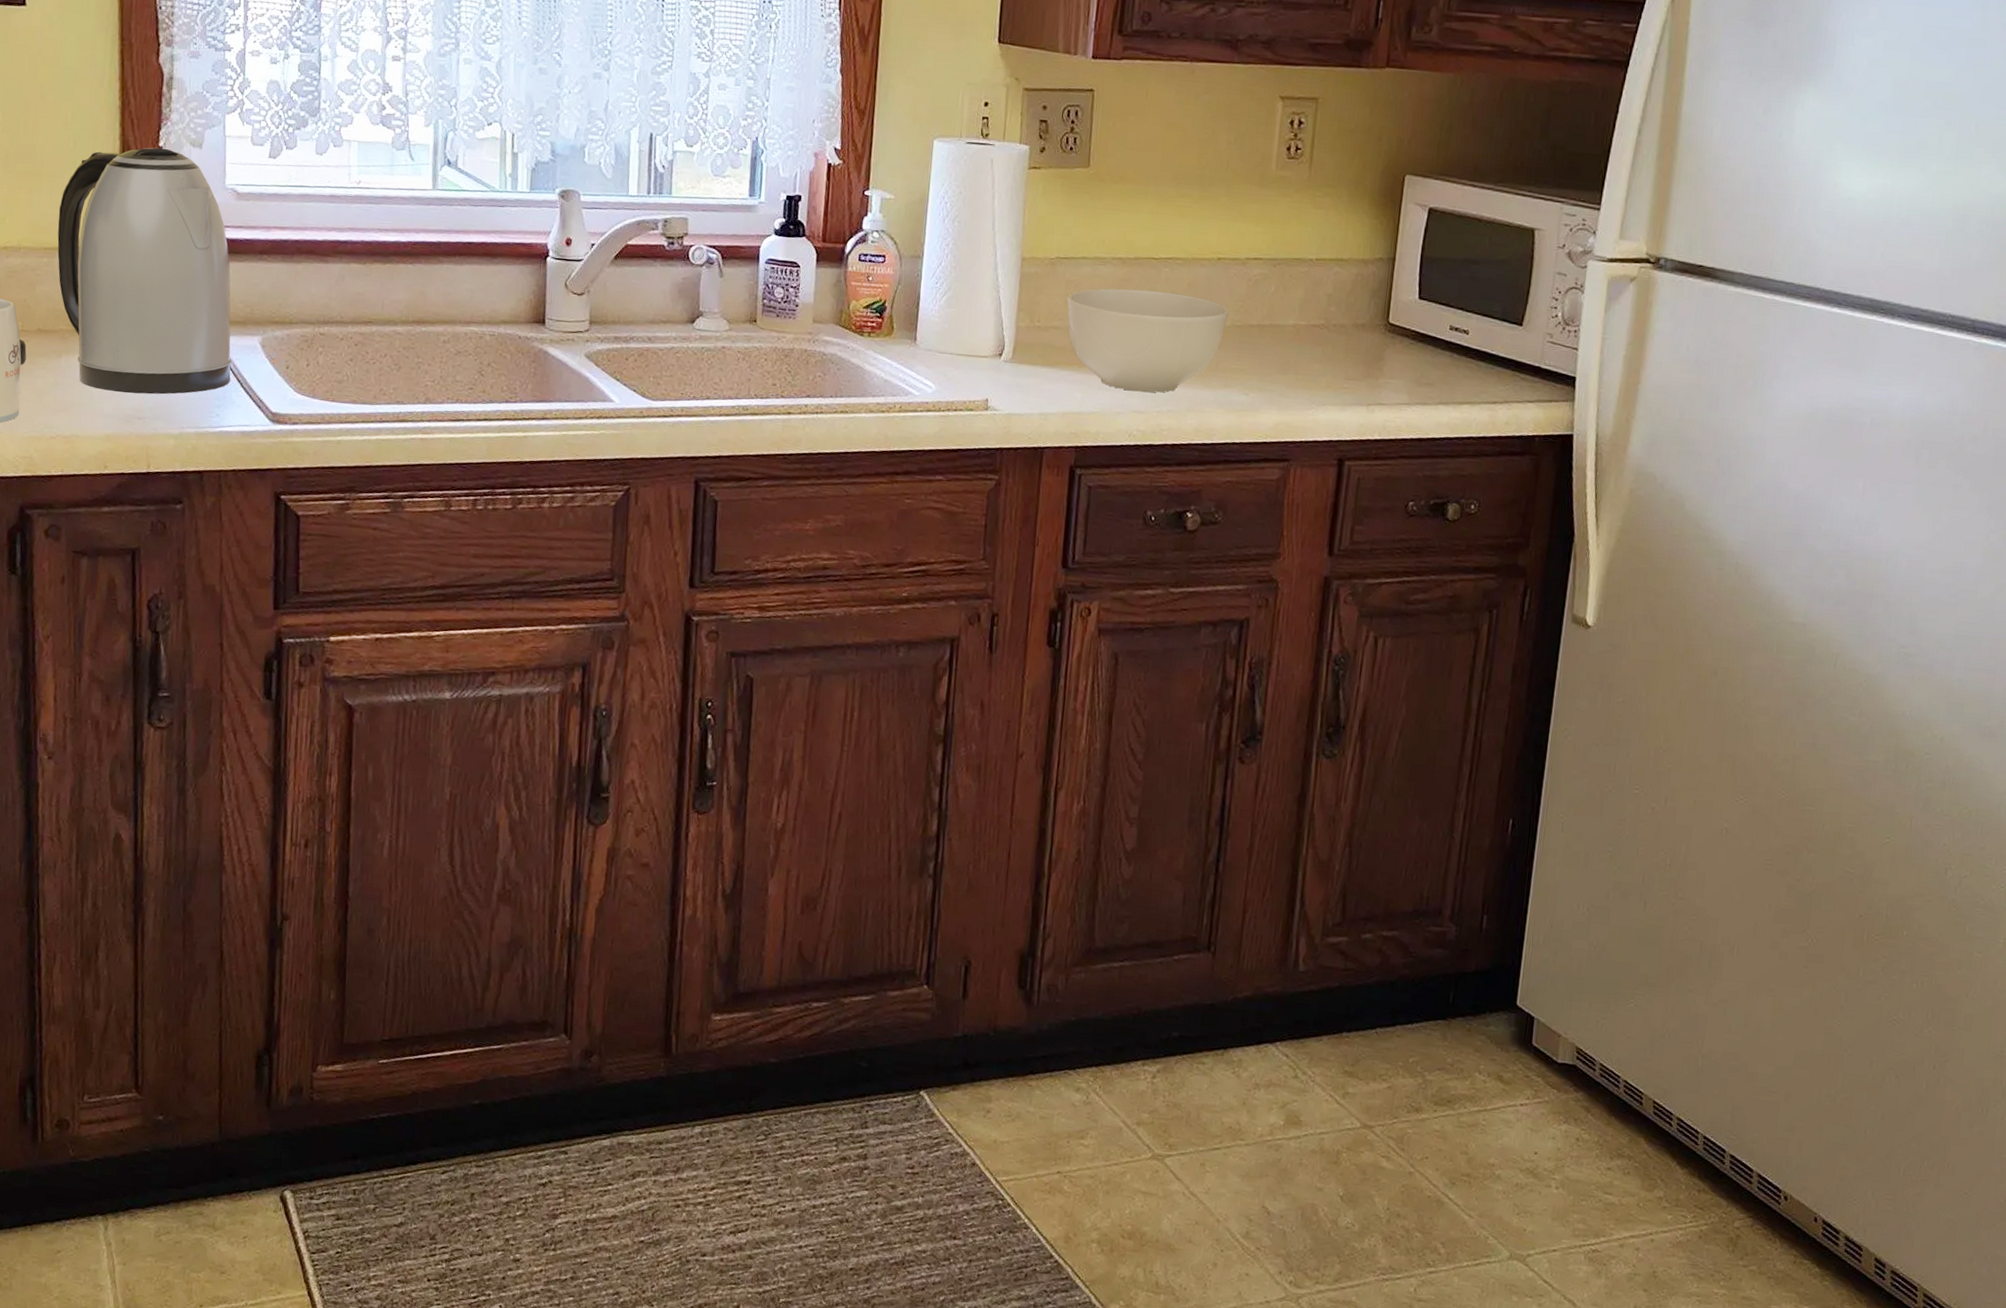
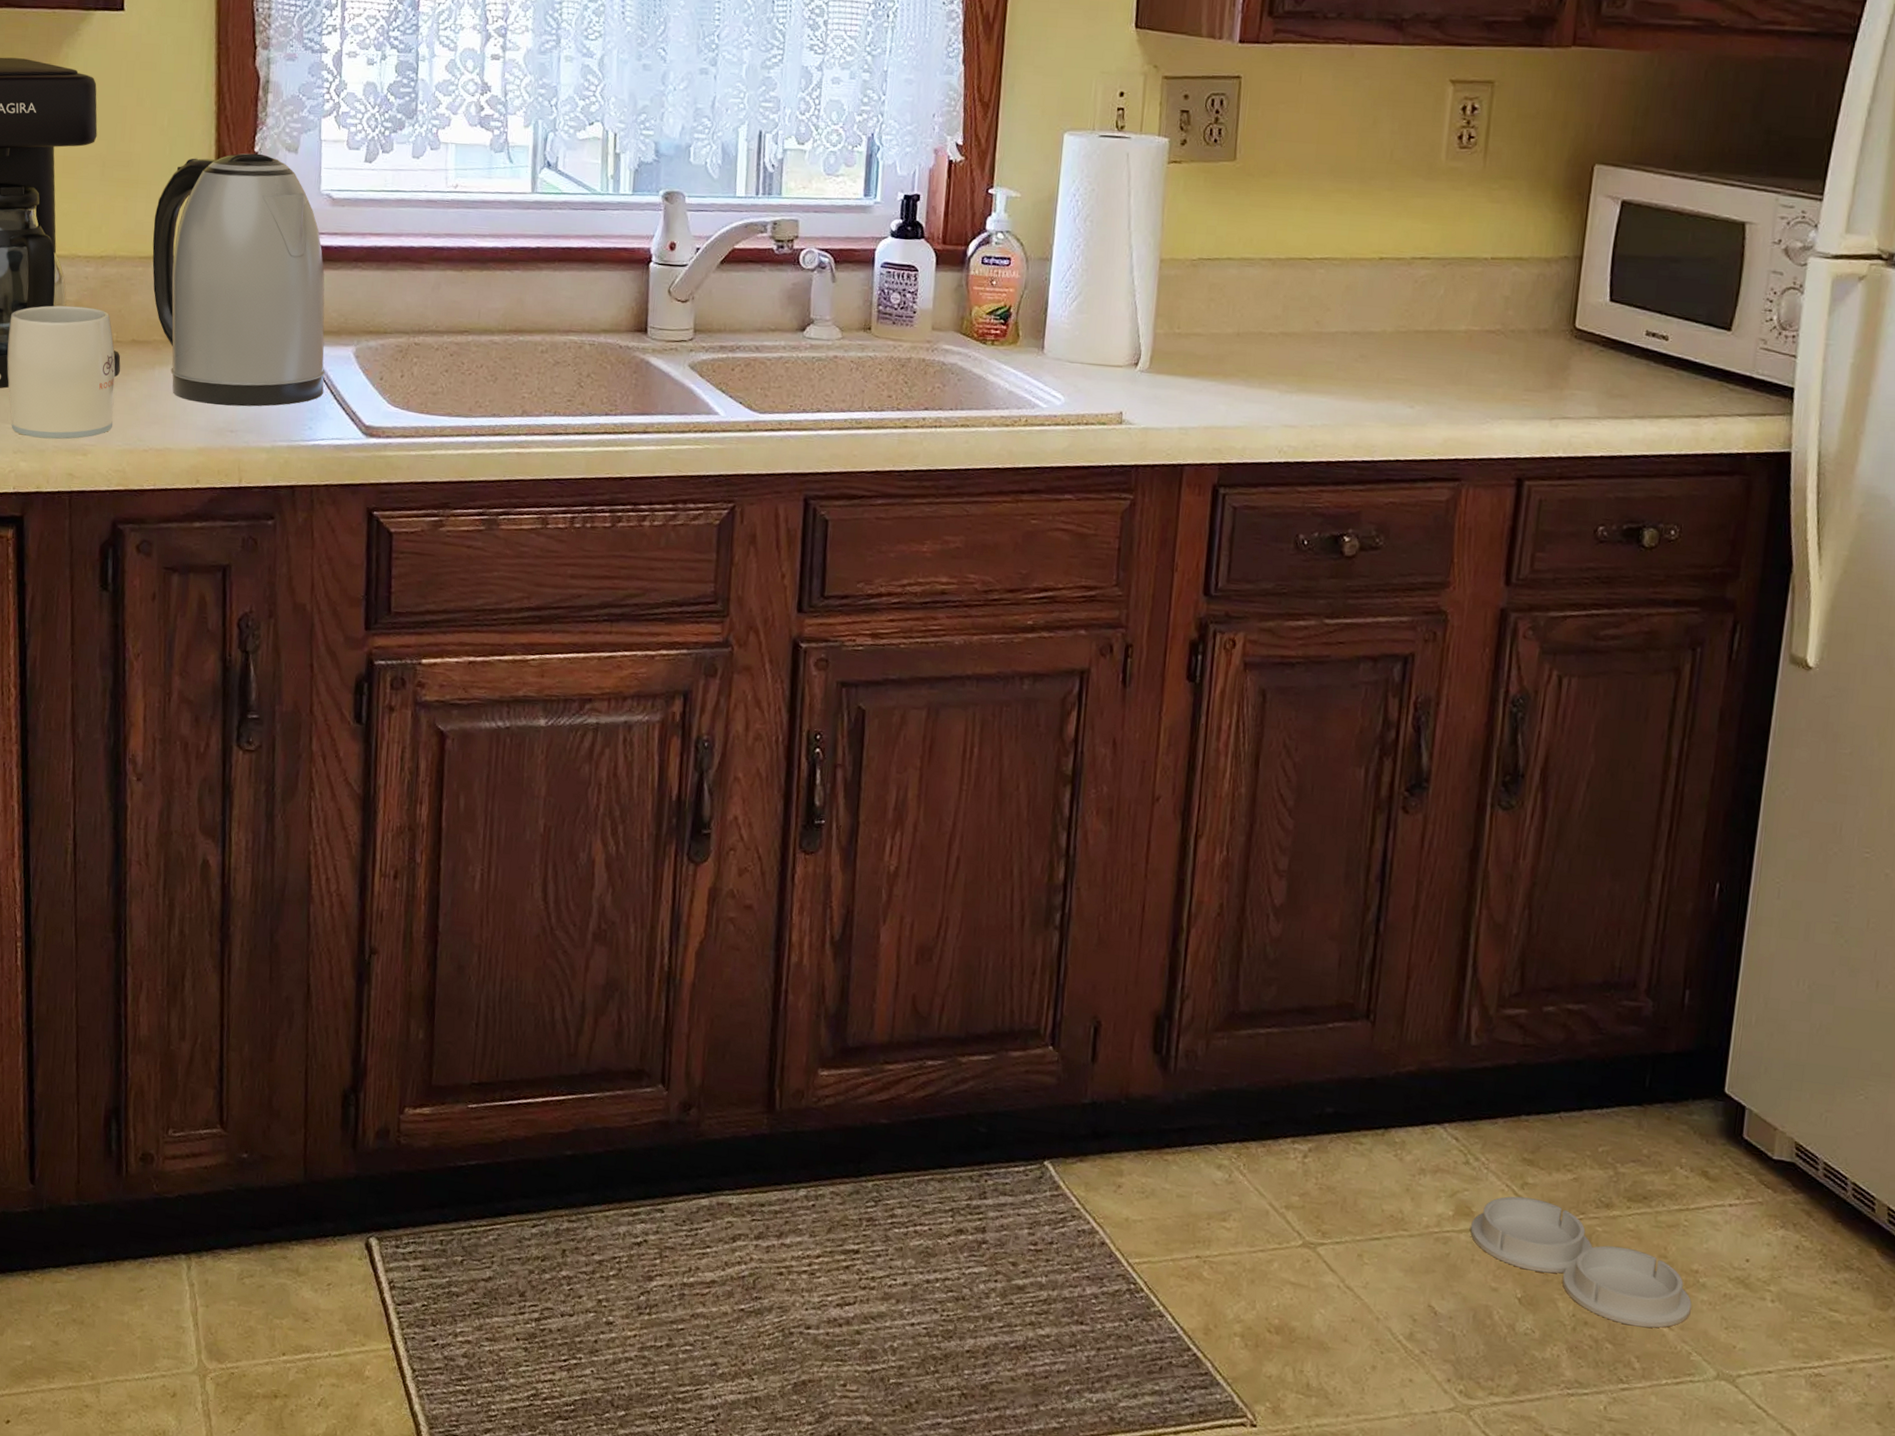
bowl: present [1066,288,1230,393] -> none [1210,291,1394,405]
pet bowl: none [1299,1105,1489,1217] -> present [1470,1196,1692,1328]

